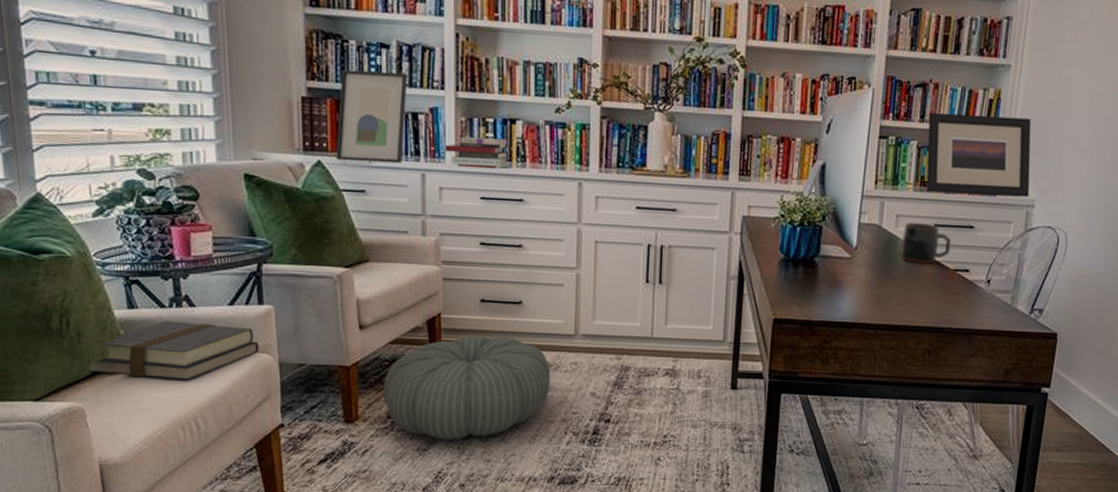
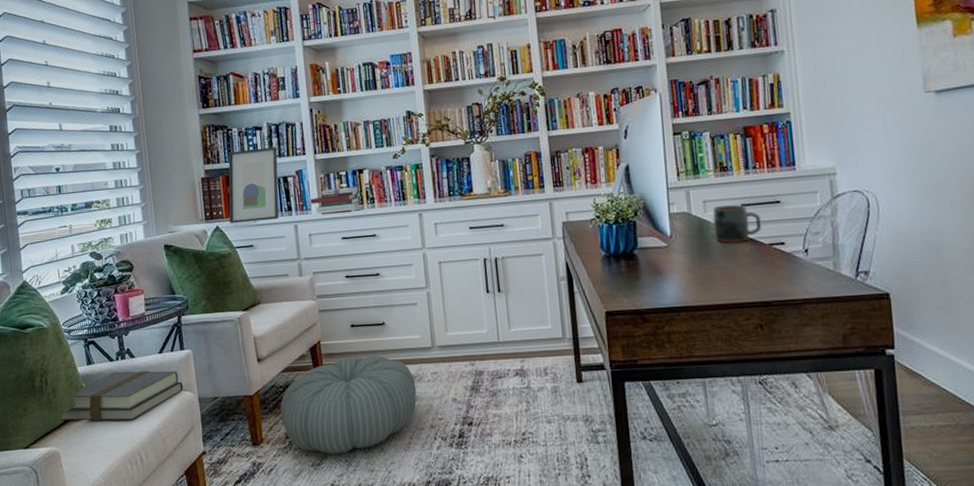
picture frame: present [926,112,1032,198] -> none [715,94,829,176]

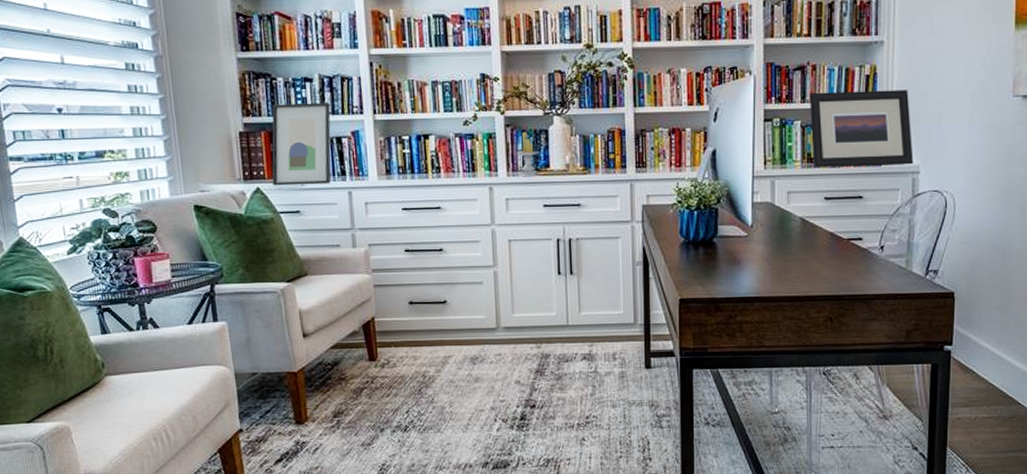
book: present [60,370,183,422] -> none [69,342,217,396]
pouf: present [280,355,417,454] -> none [327,335,478,434]
books: present [310,186,361,215] -> none [367,152,425,183]
candle: none [441,161,463,203] -> present [515,132,539,177]
mug: present [712,204,762,244] -> none [795,197,843,237]
picture frame: none [715,94,829,176] -> present [809,90,913,168]

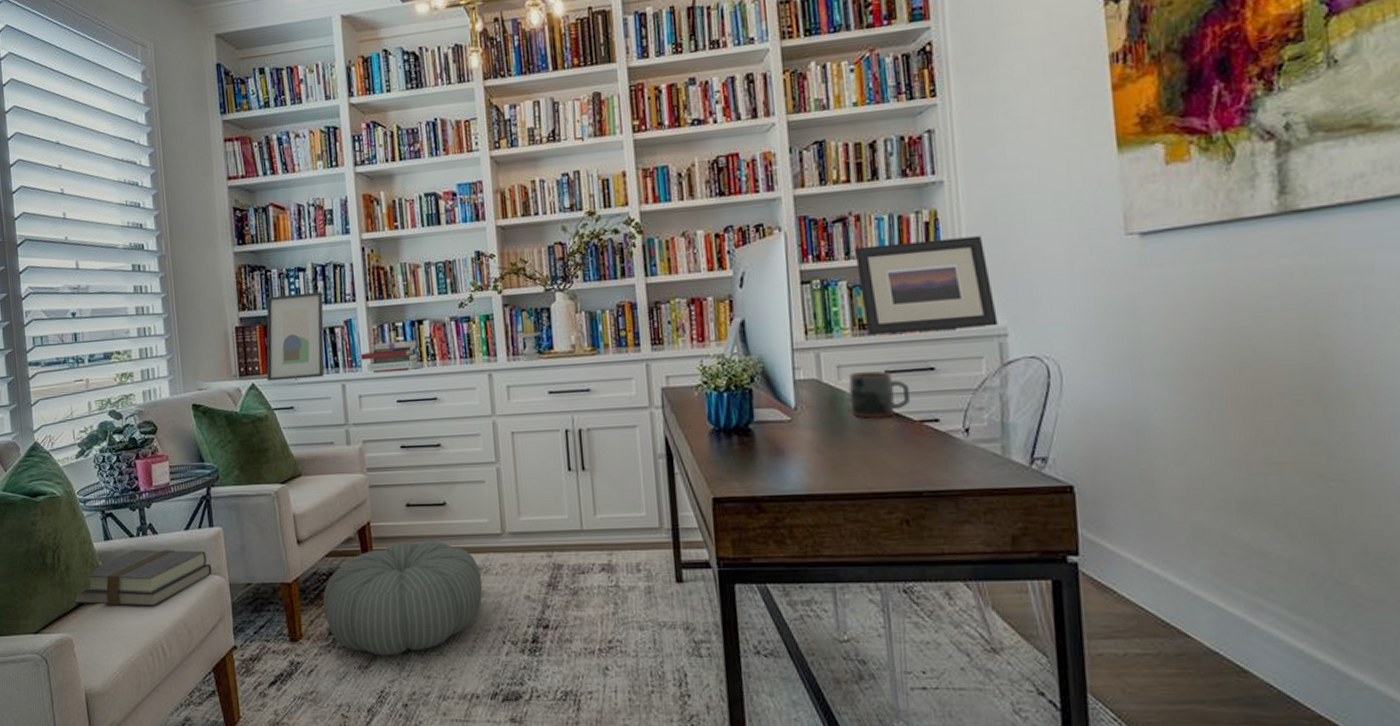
book: none [69,342,217,396] -> present [73,549,212,607]
pouf: none [327,335,478,434] -> present [322,541,483,656]
books: none [367,152,425,183] -> present [360,339,420,374]
mug: none [795,197,843,237] -> present [848,371,911,419]

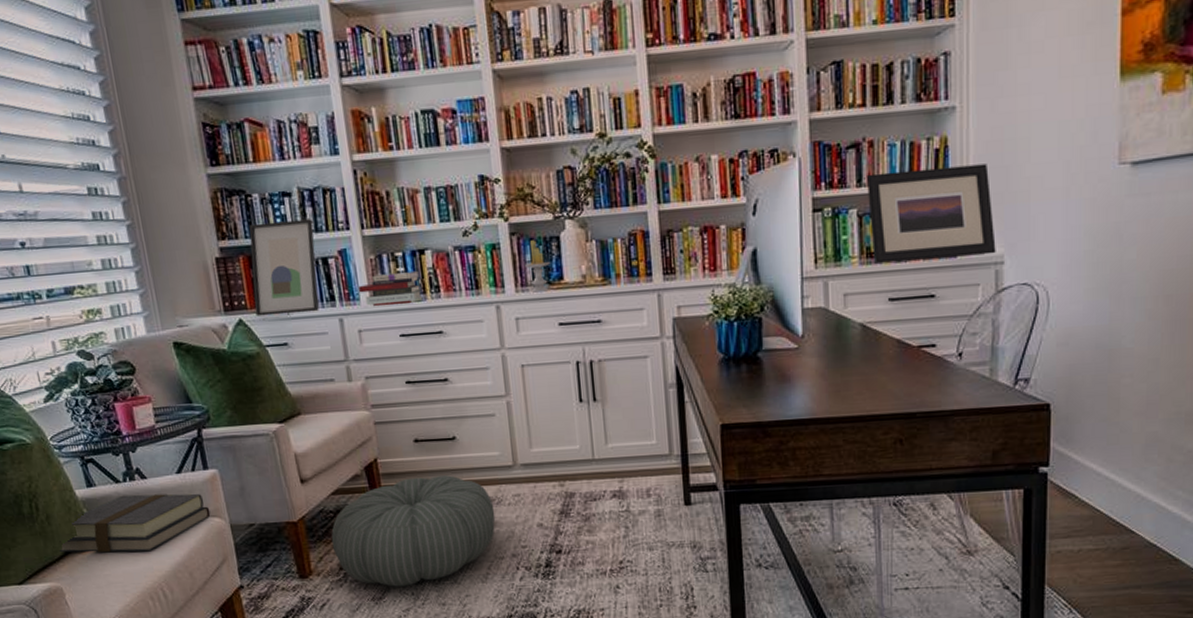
mug: present [848,371,911,419] -> none [854,298,911,345]

